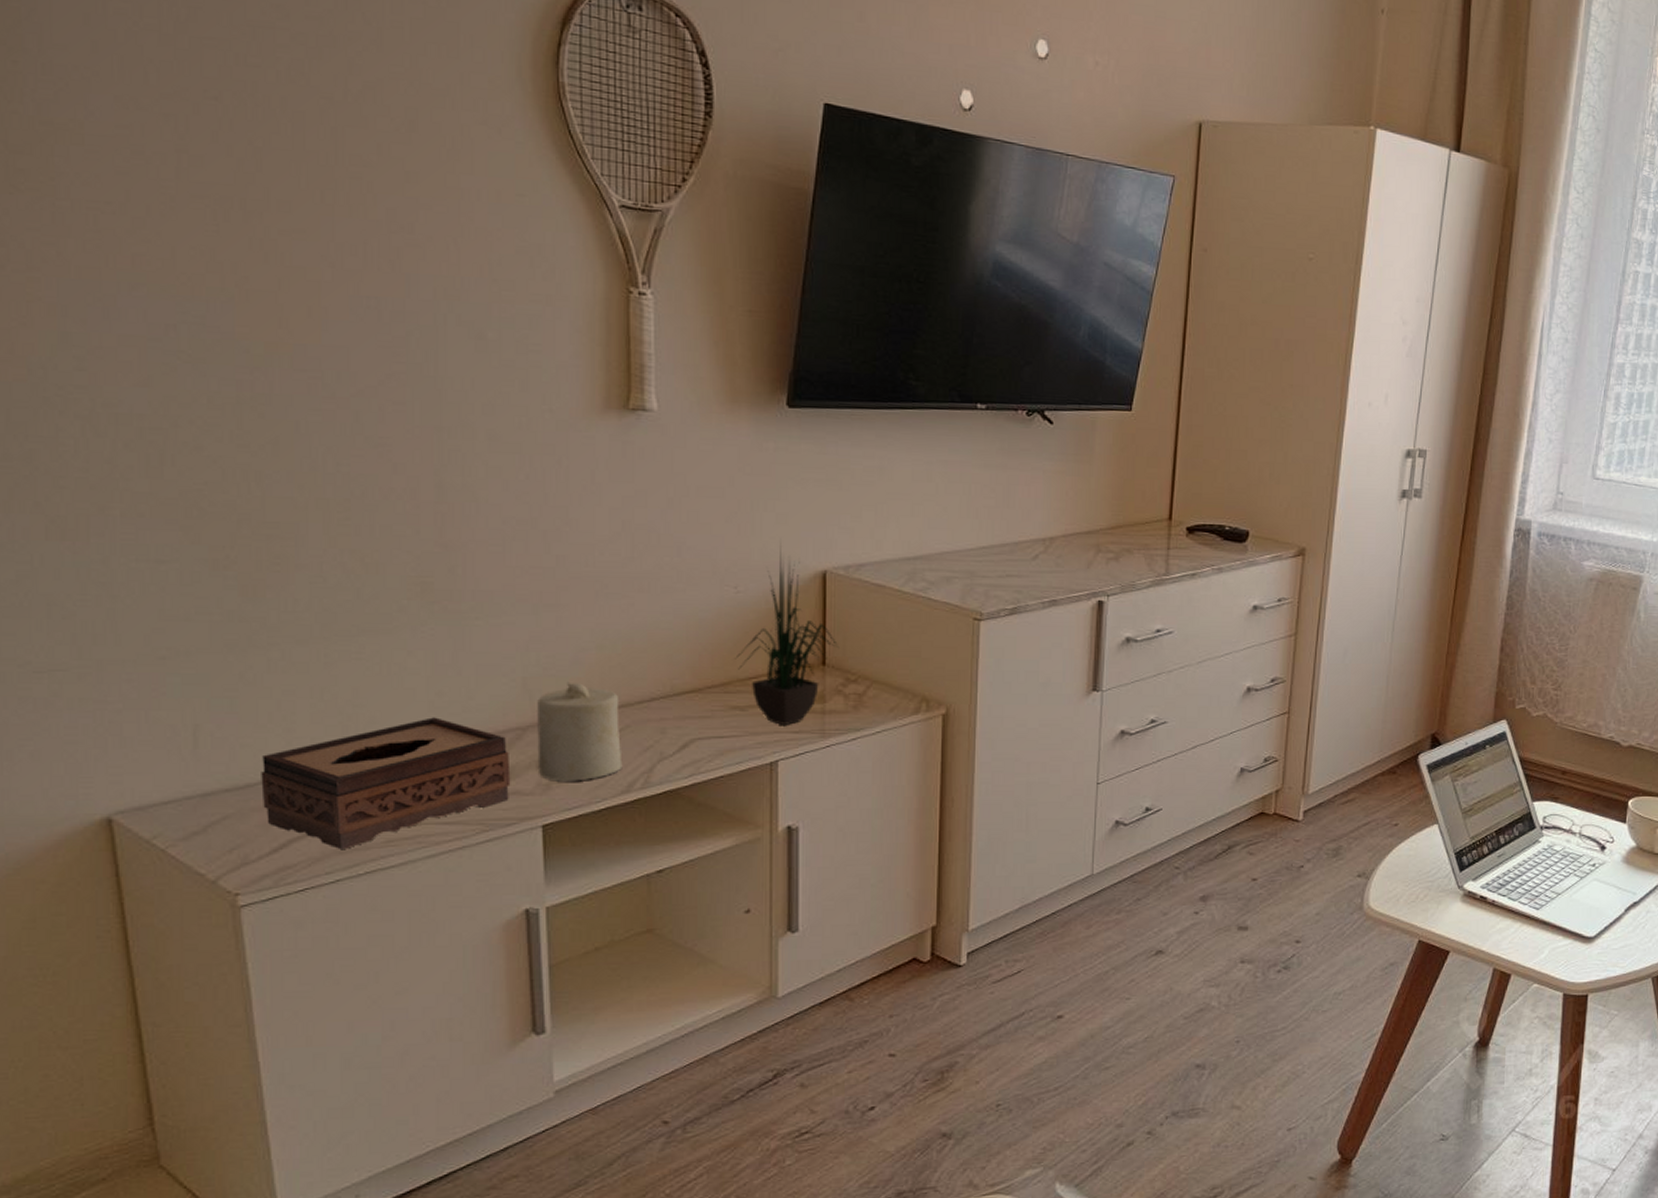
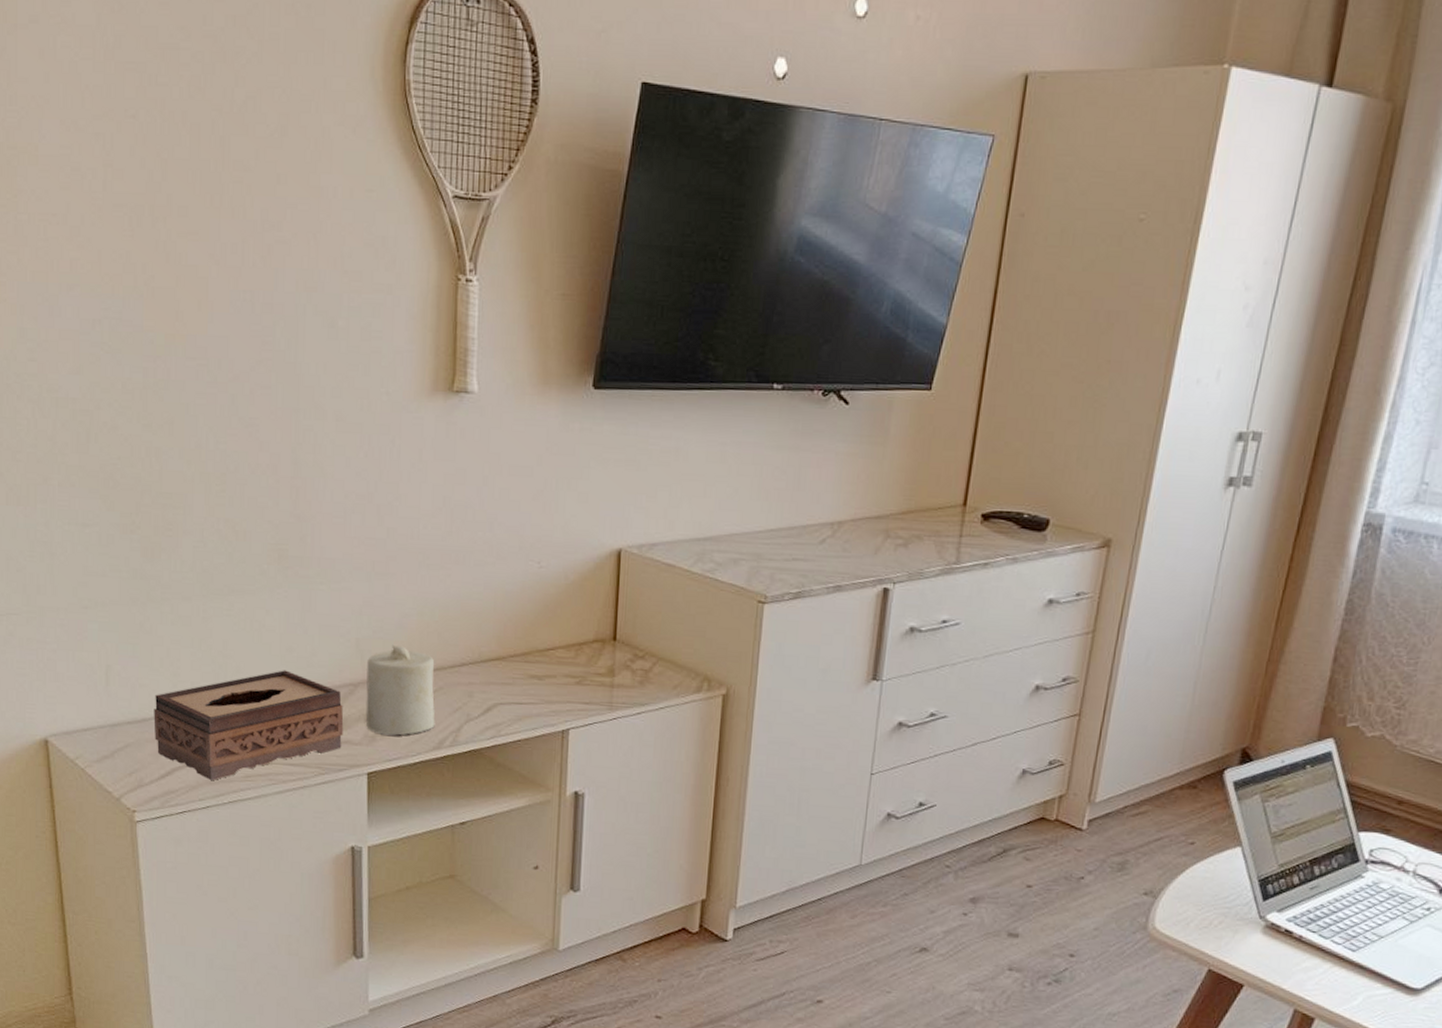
potted plant: present [735,544,840,725] -> none [535,522,630,696]

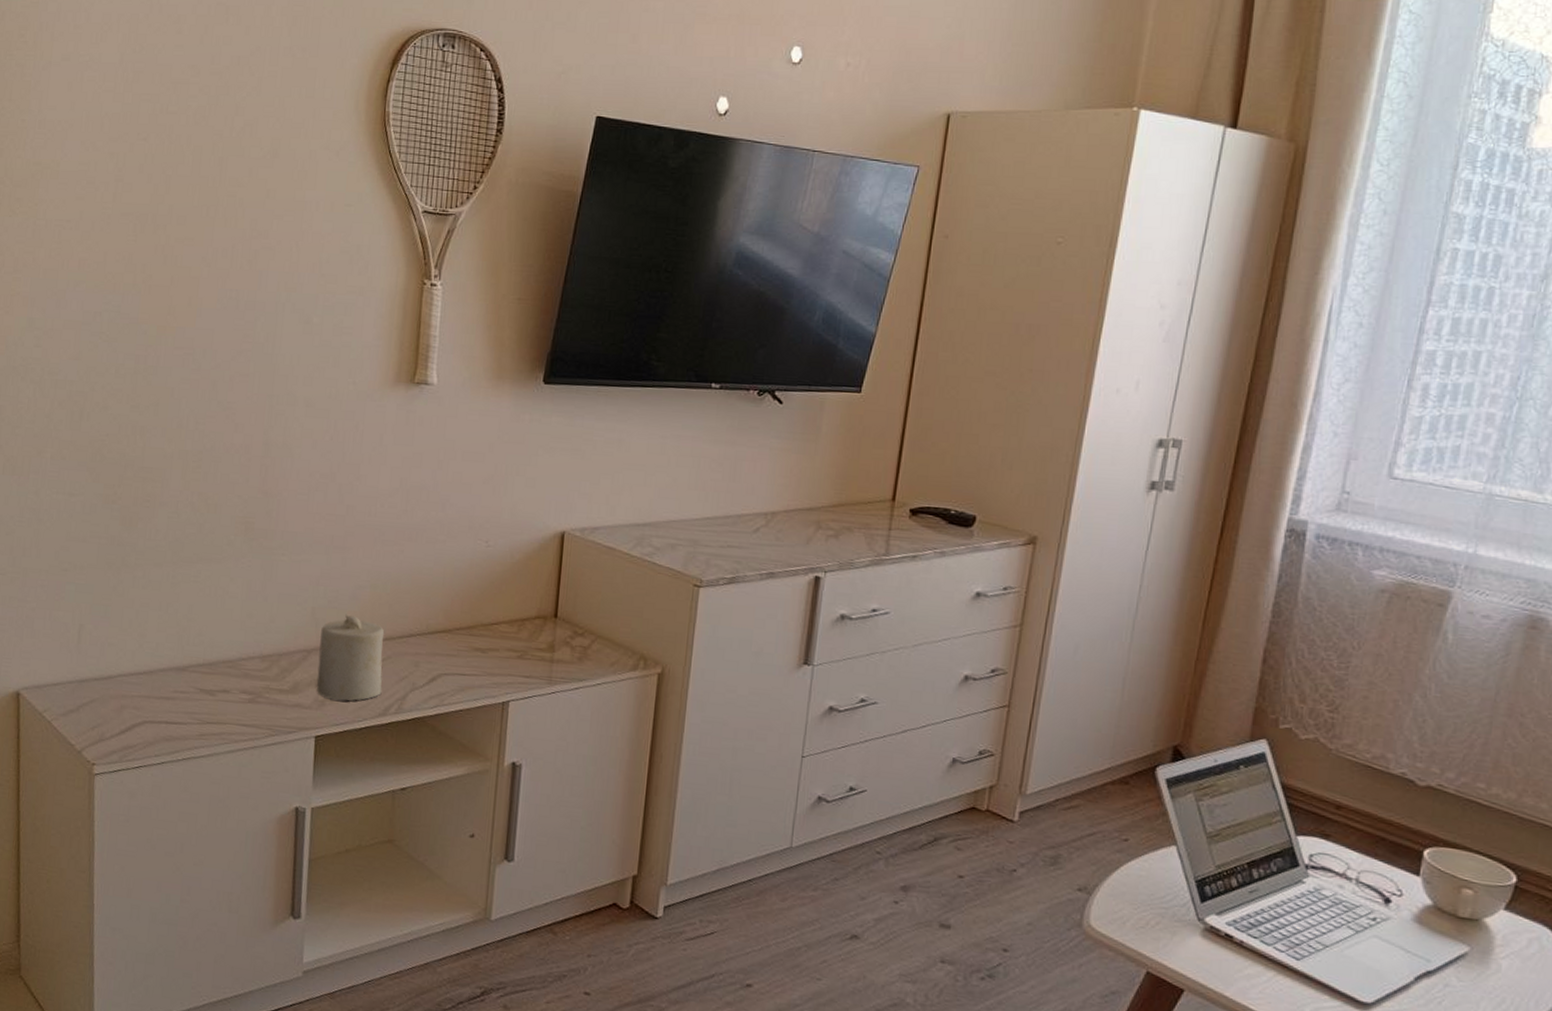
tissue box: present [153,670,344,780] -> none [118,634,296,737]

